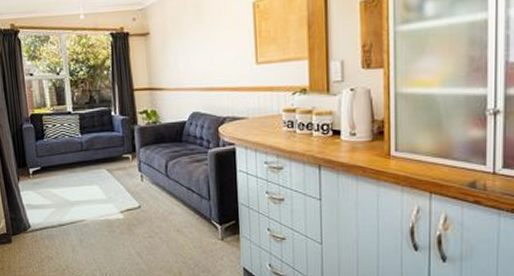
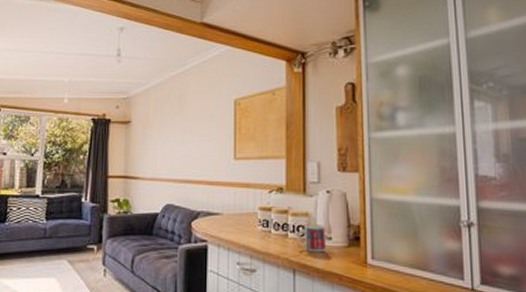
mug: none [321,122,350,148] -> present [296,224,326,253]

